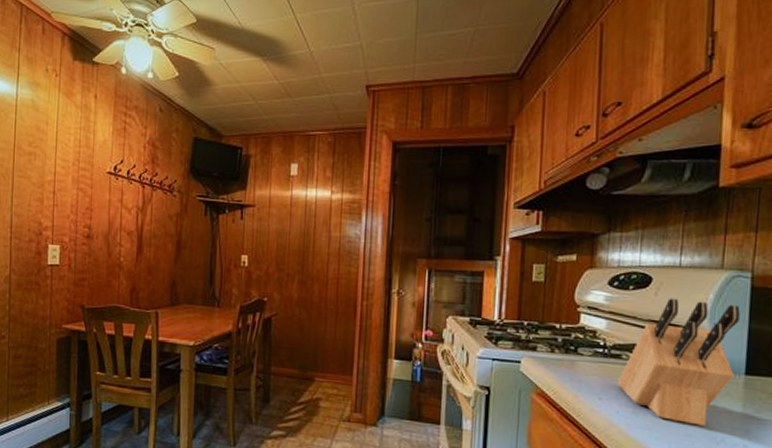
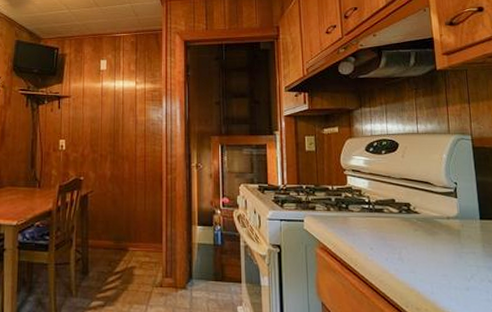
knife block: present [618,298,740,426] -> none [384,159,472,266]

